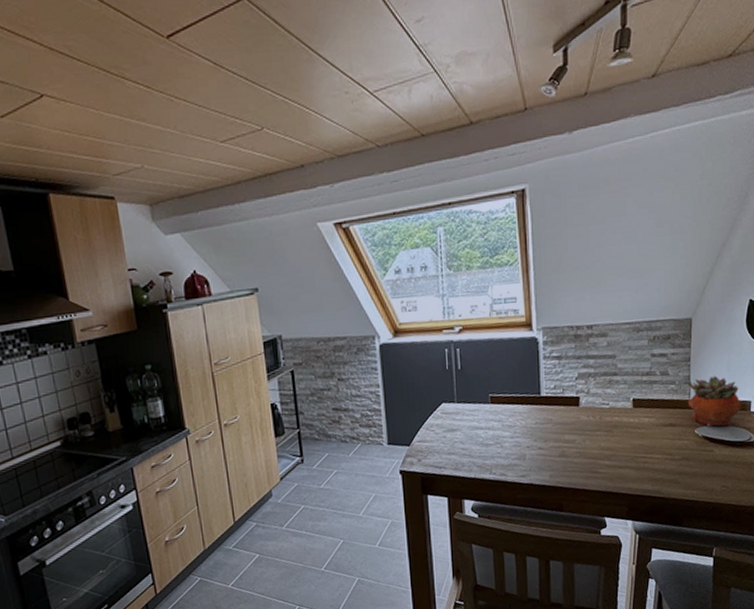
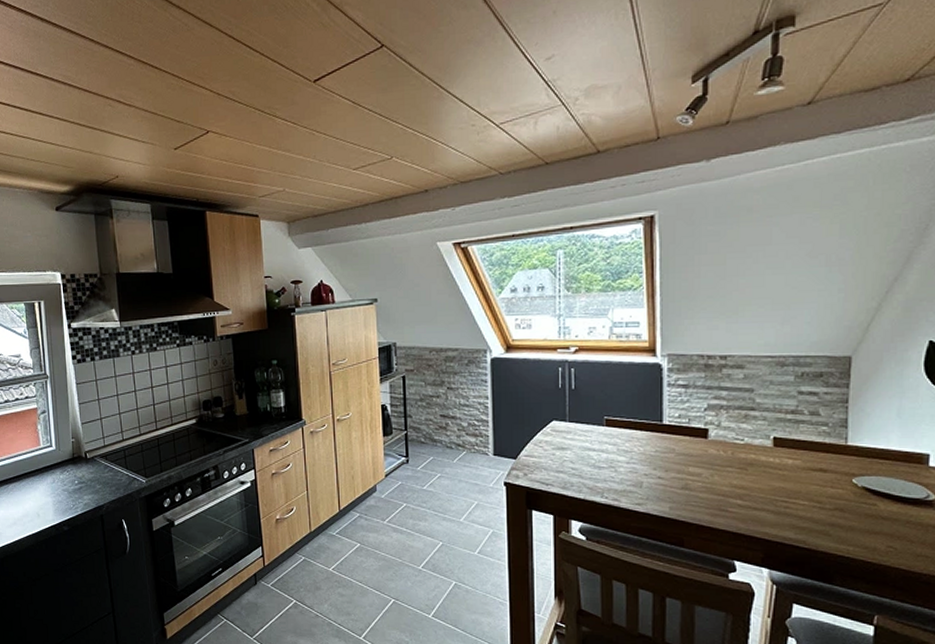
succulent planter: present [687,375,741,427] -> none [843,421,916,479]

